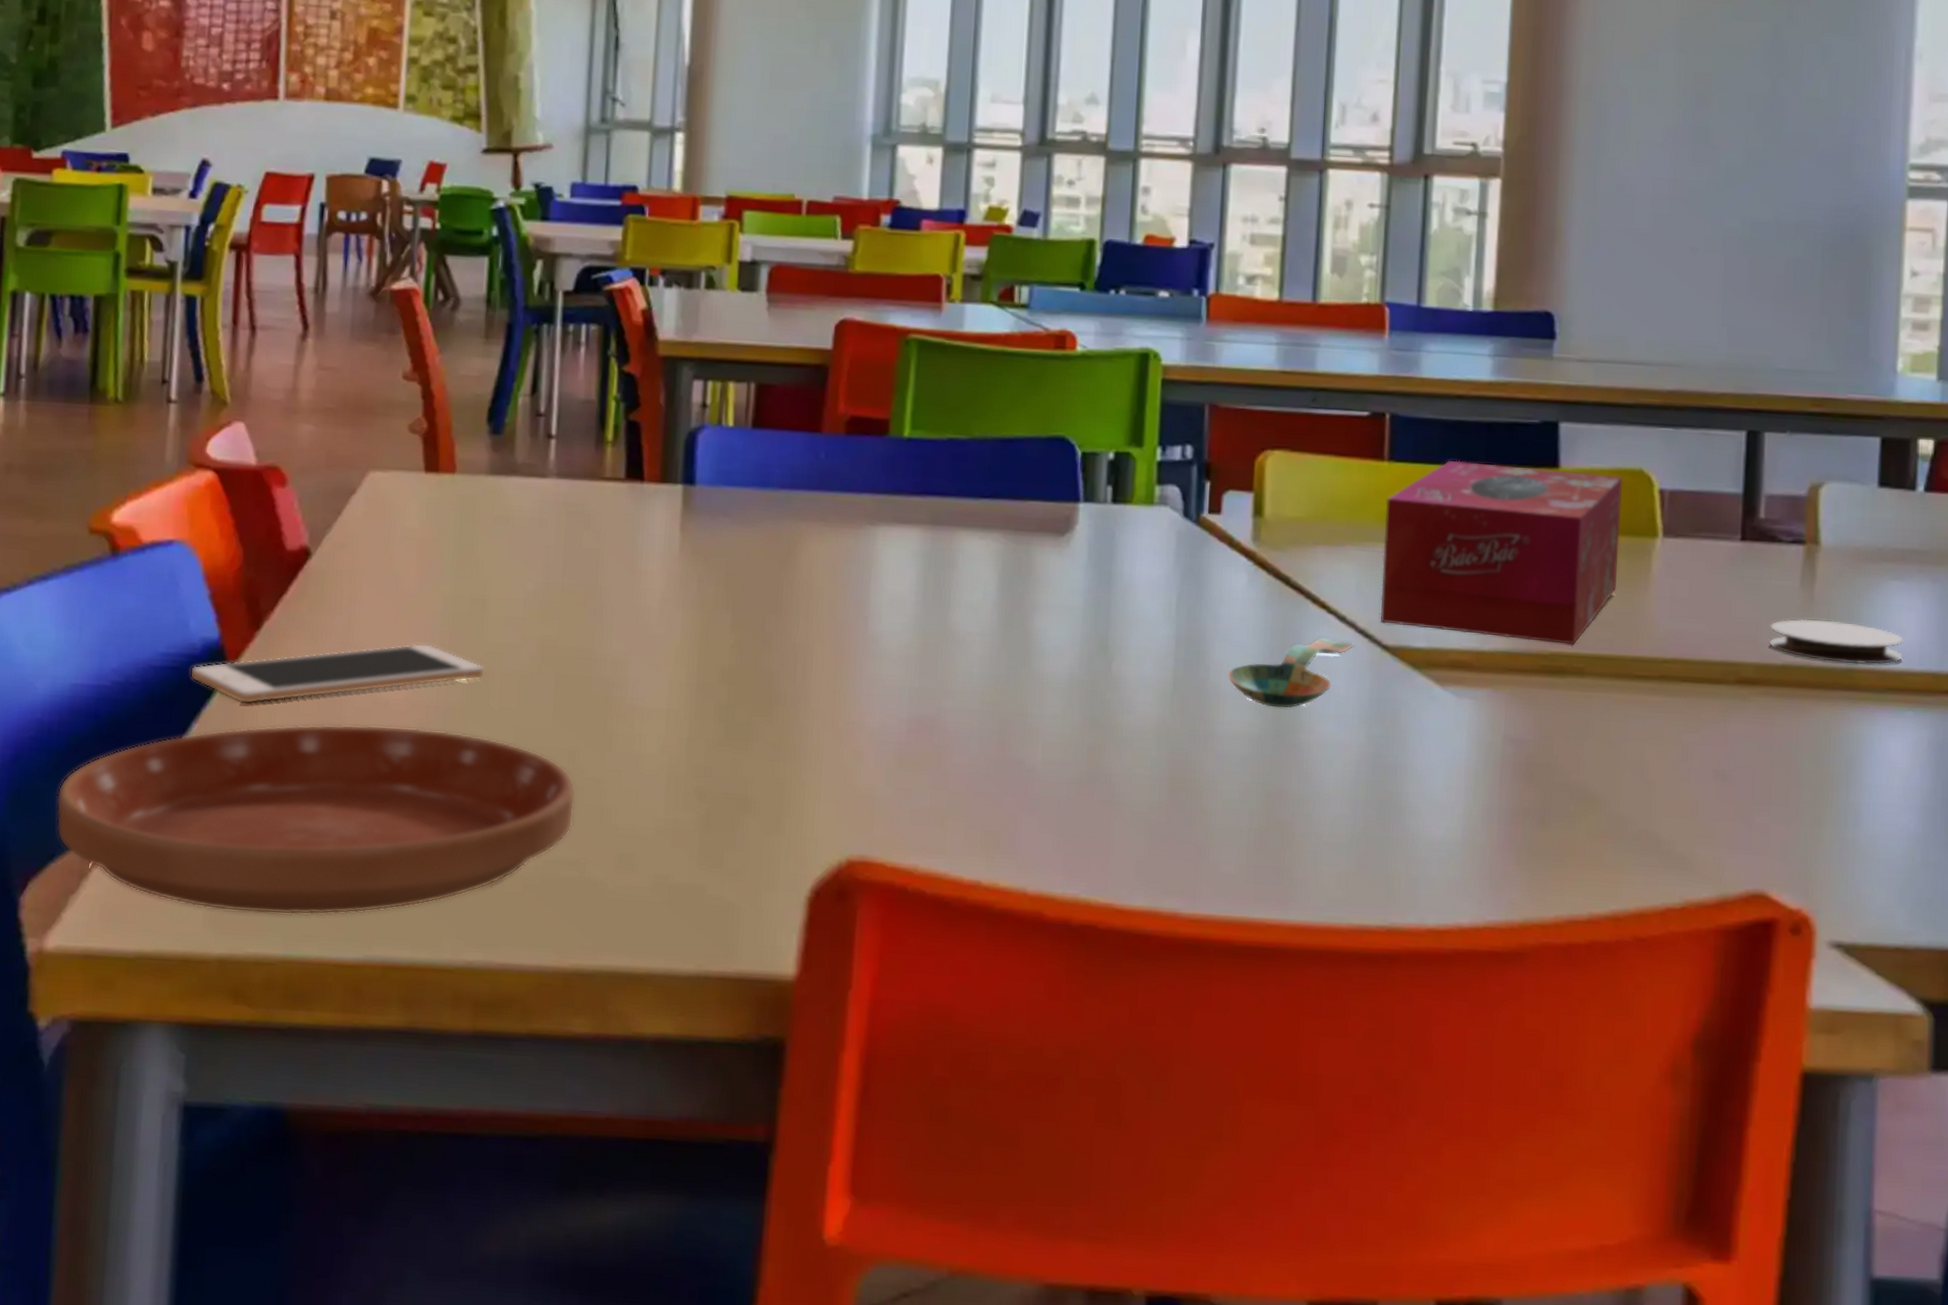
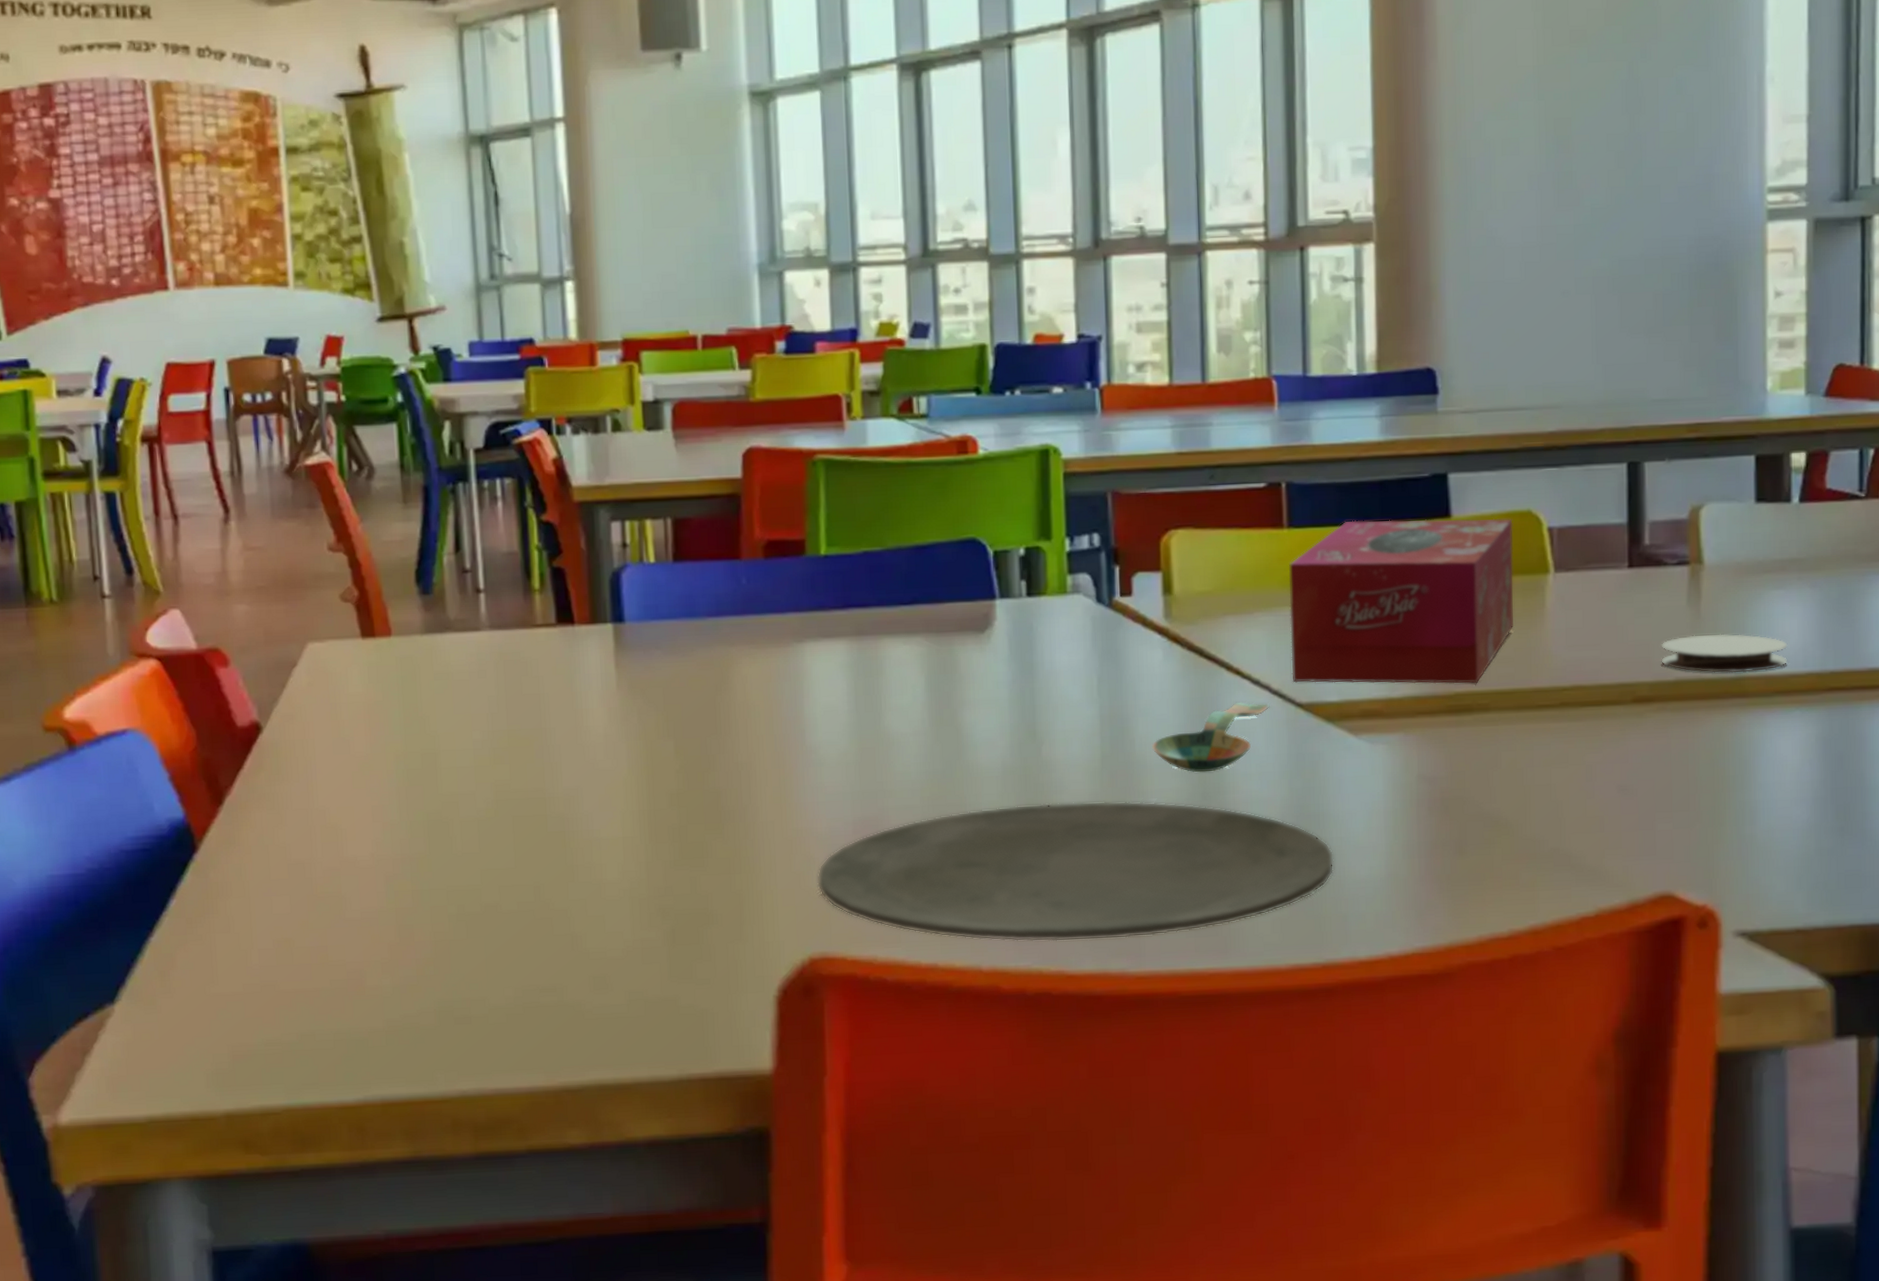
saucer: present [56,724,575,915] -> none [49,880,546,1070]
cell phone: present [190,643,486,704] -> none [160,800,445,877]
plate: none [863,721,1409,878] -> present [817,801,1334,942]

